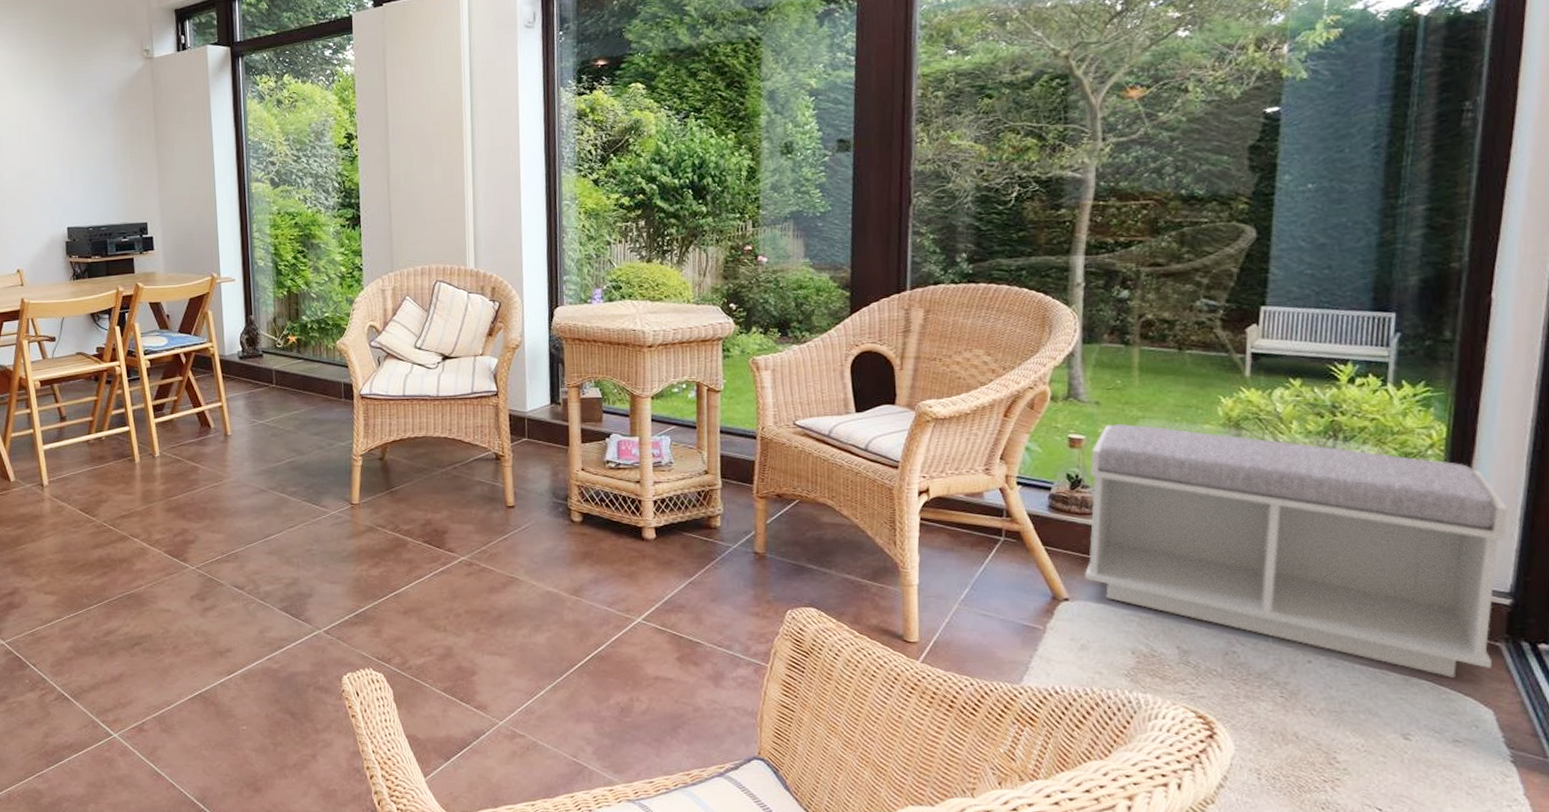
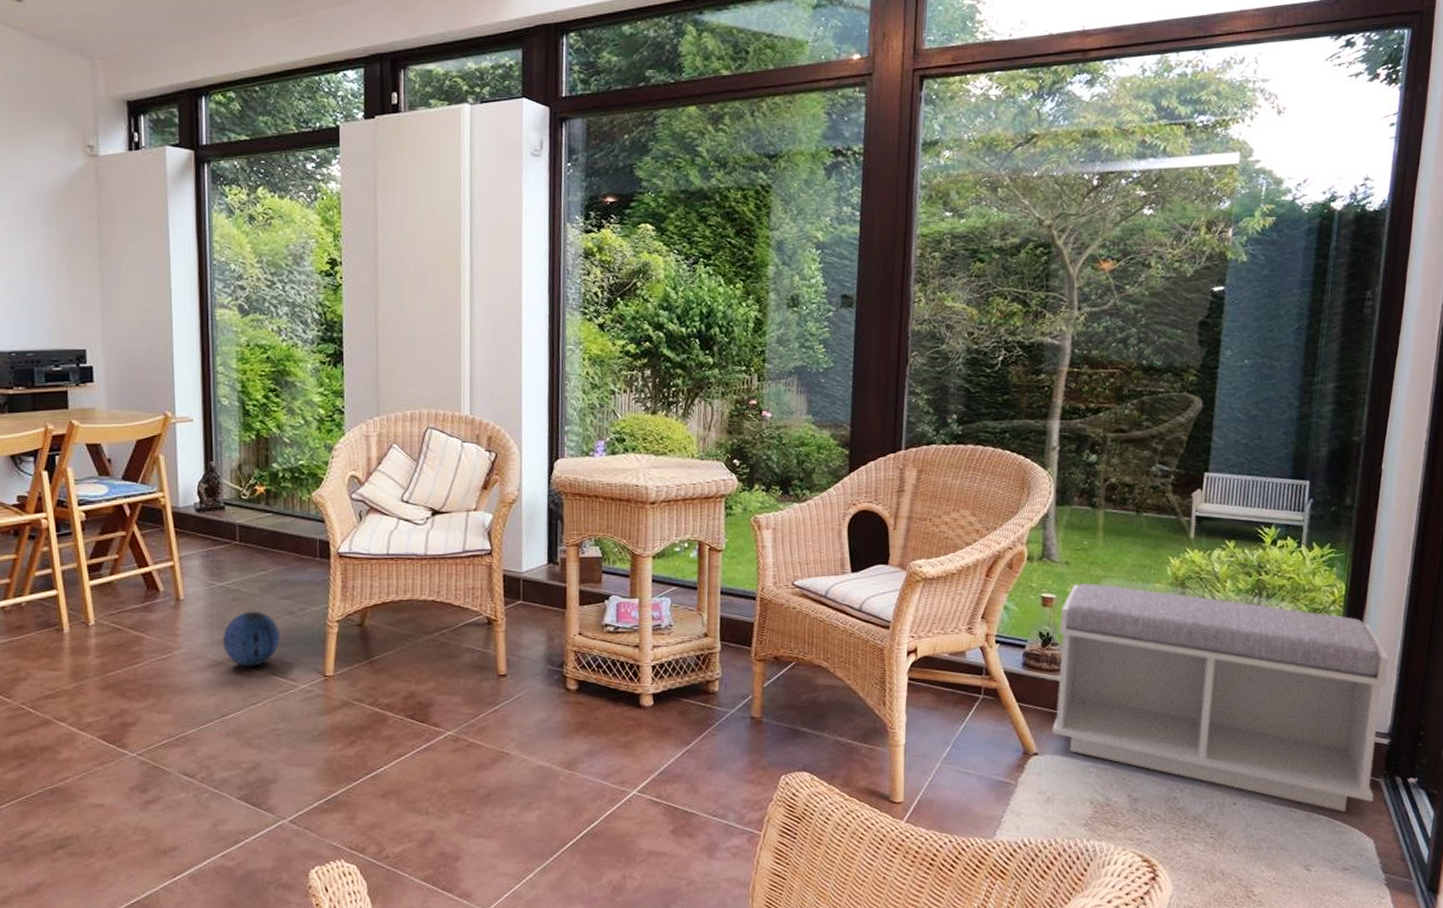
ball: none [264,445,312,495] -> present [223,611,280,667]

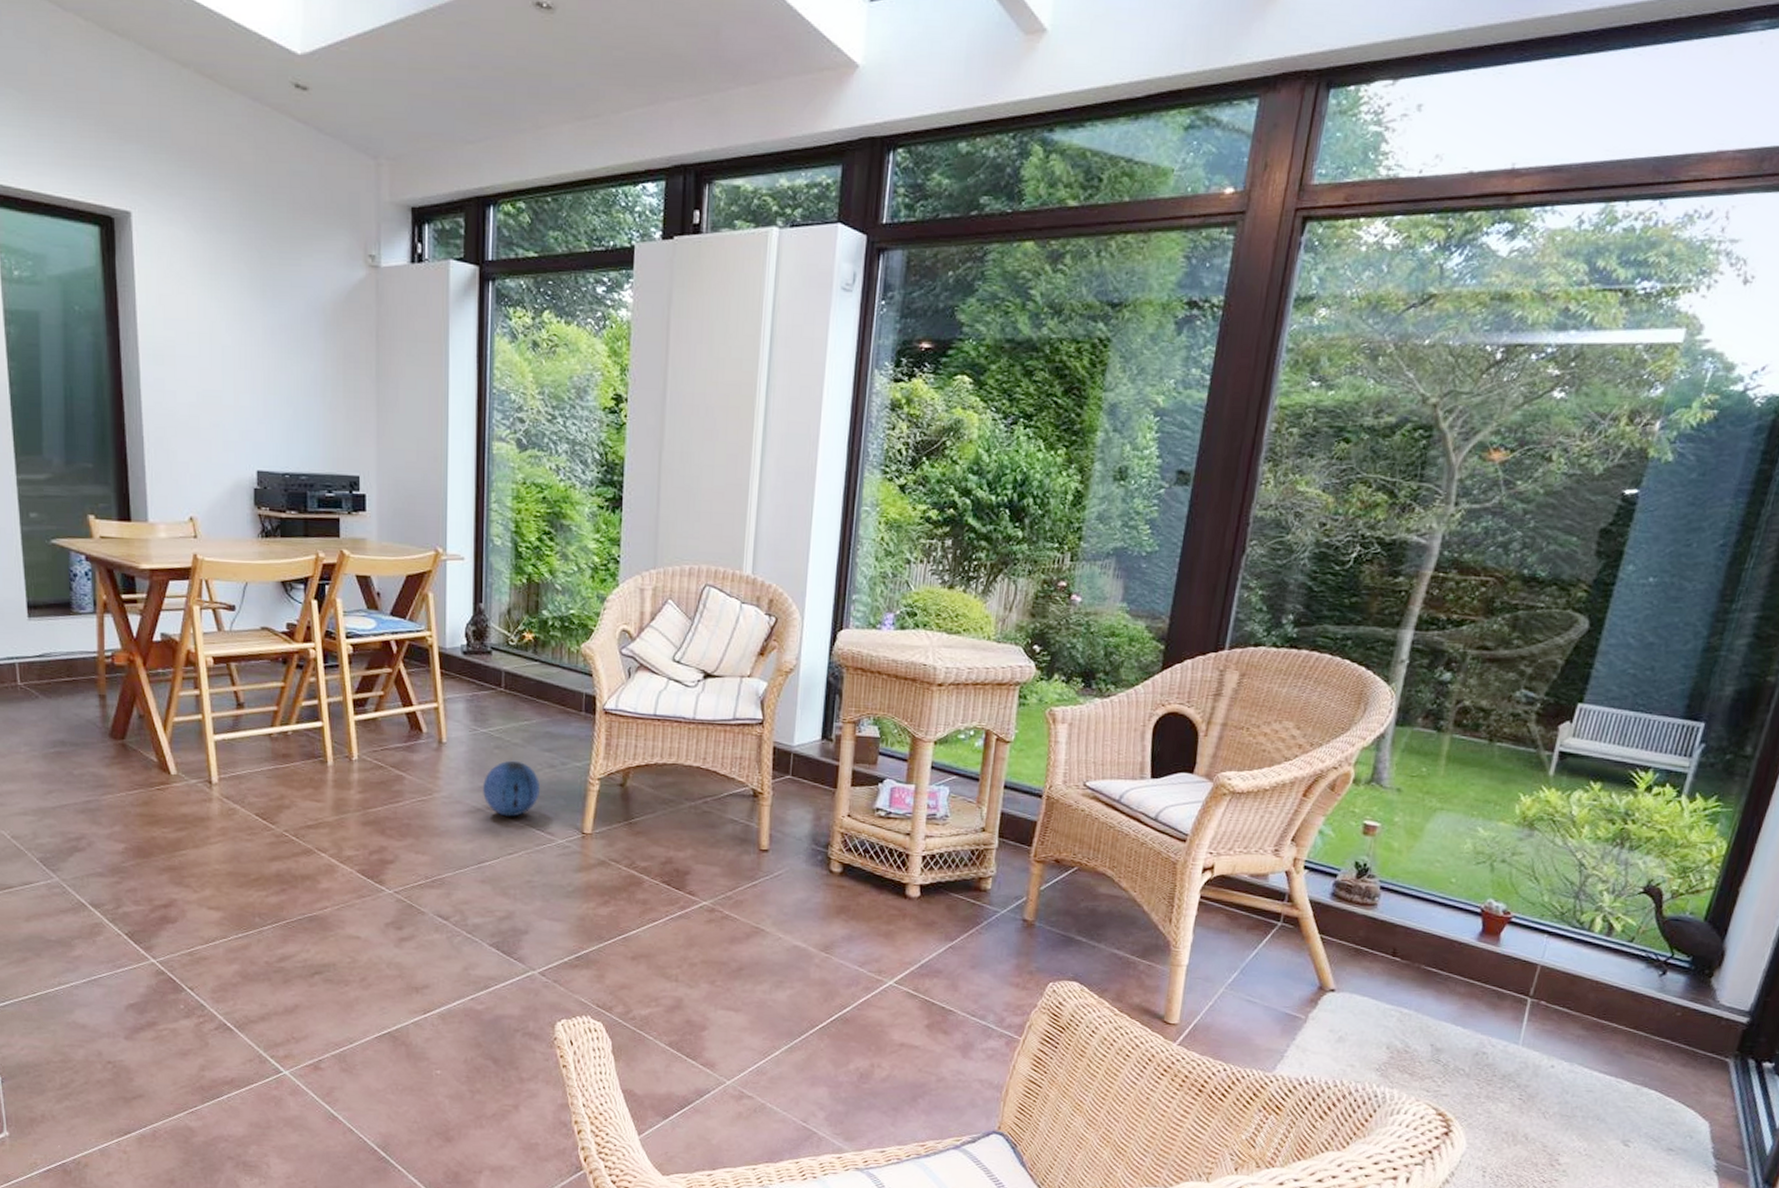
bench: present [1052,582,1389,812] -> none [1355,813,1766,1090]

